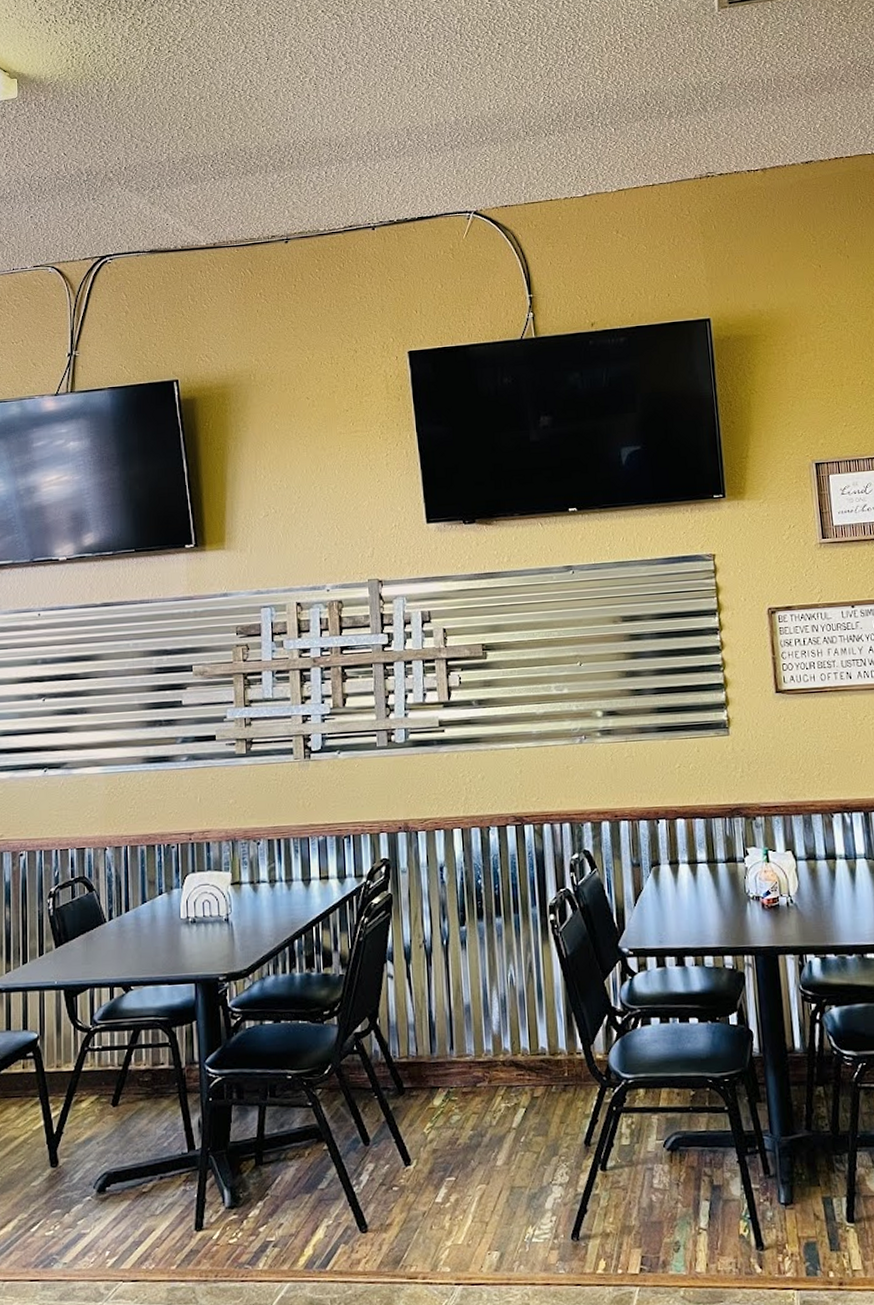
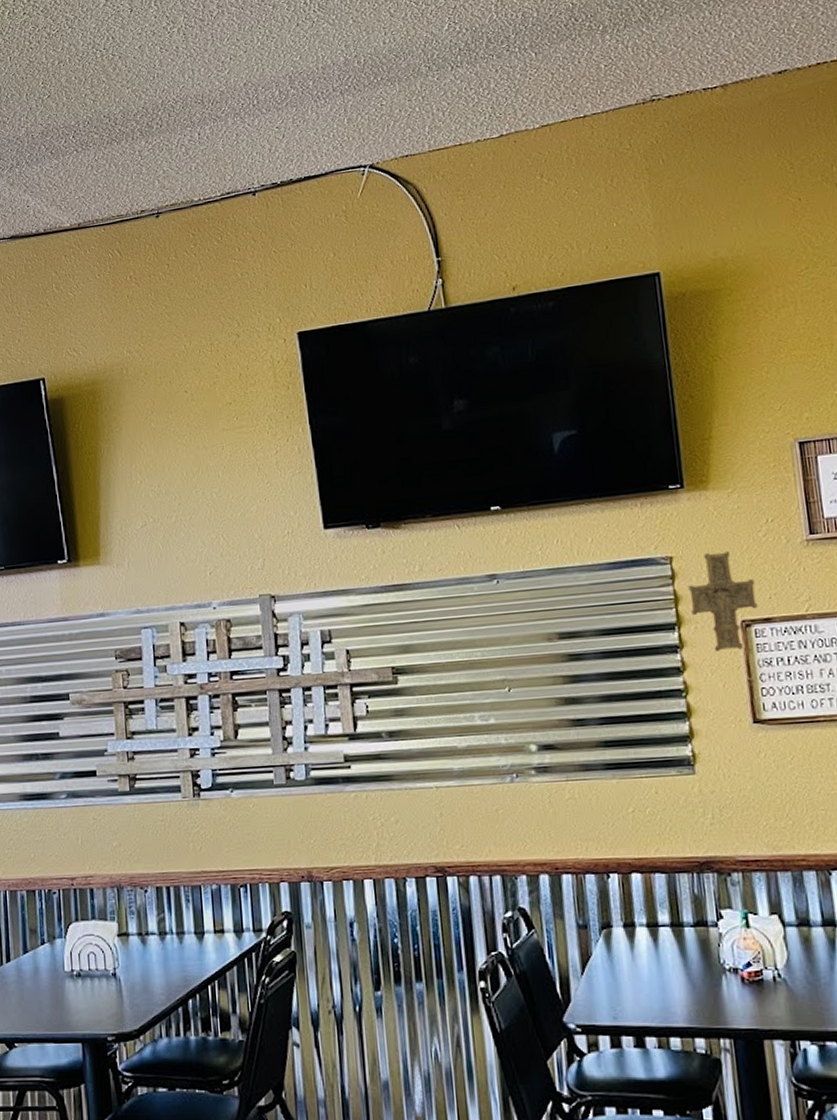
decorative cross: none [727,551,781,634] -> present [689,551,758,652]

